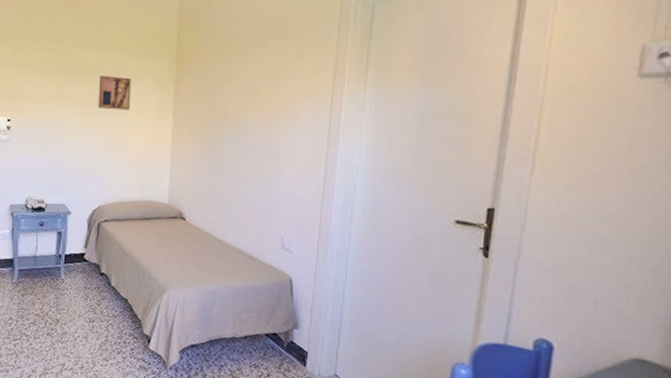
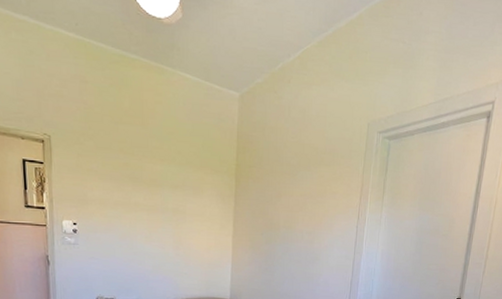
wall art: present [98,75,131,110] -> none [164,185,195,219]

